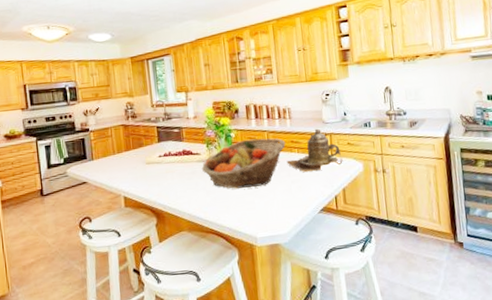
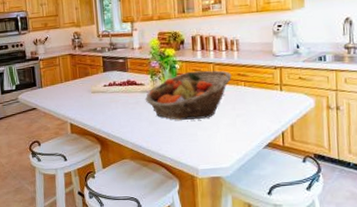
teapot: present [286,128,343,173] -> none [232,61,293,107]

